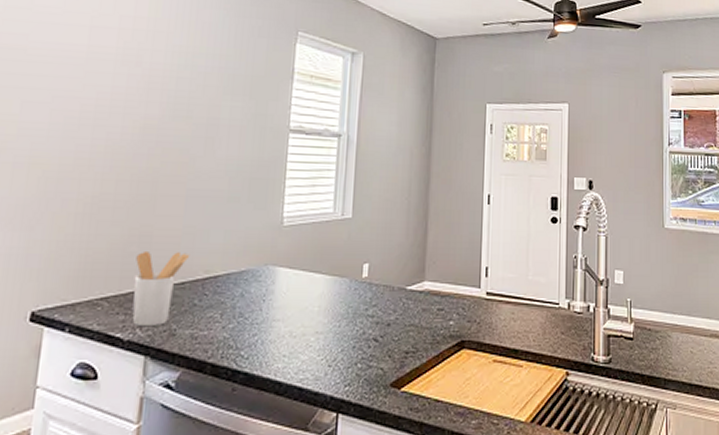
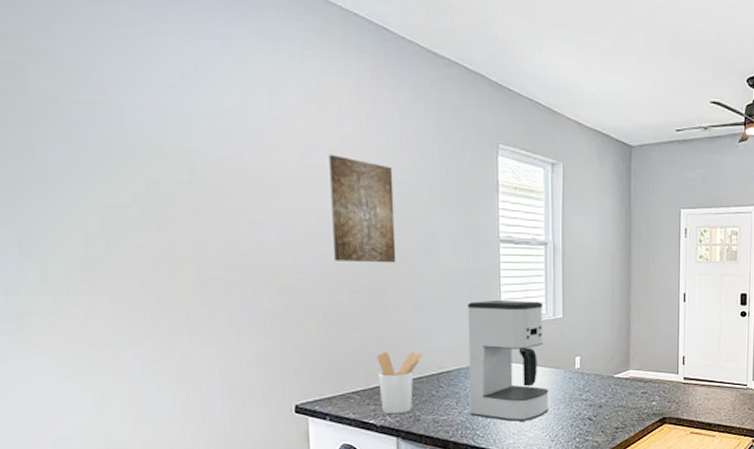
wall art: none [106,35,184,151] -> present [329,154,397,263]
coffee maker: none [235,195,332,340] -> present [468,299,549,422]

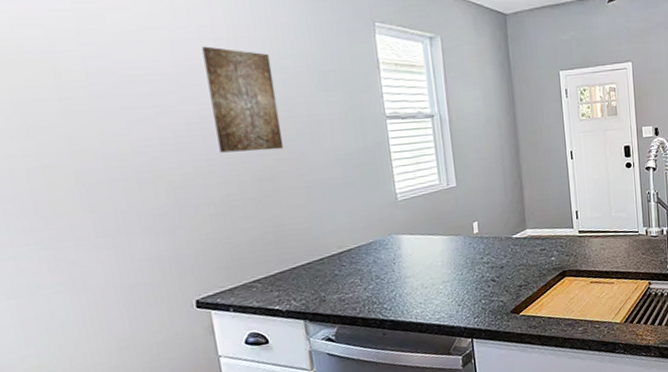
utensil holder: present [377,352,424,415] -> none [275,234,323,299]
coffee maker: present [468,299,549,422] -> none [361,172,453,292]

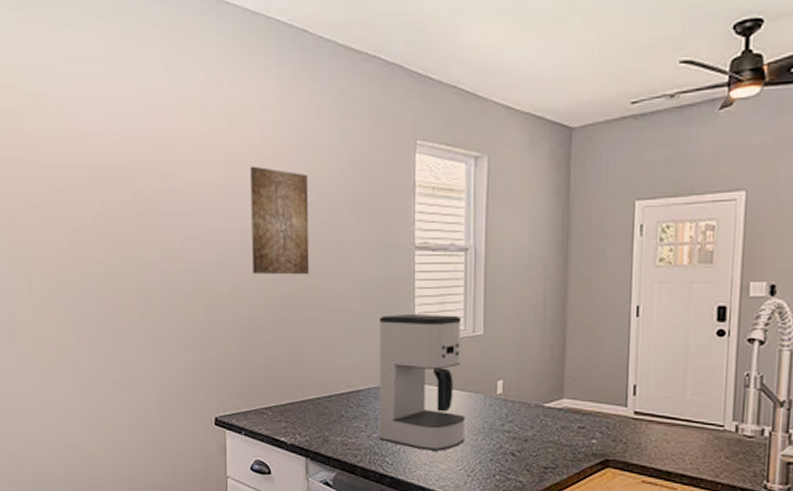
coffee maker: none [361,172,453,292] -> present [379,313,466,451]

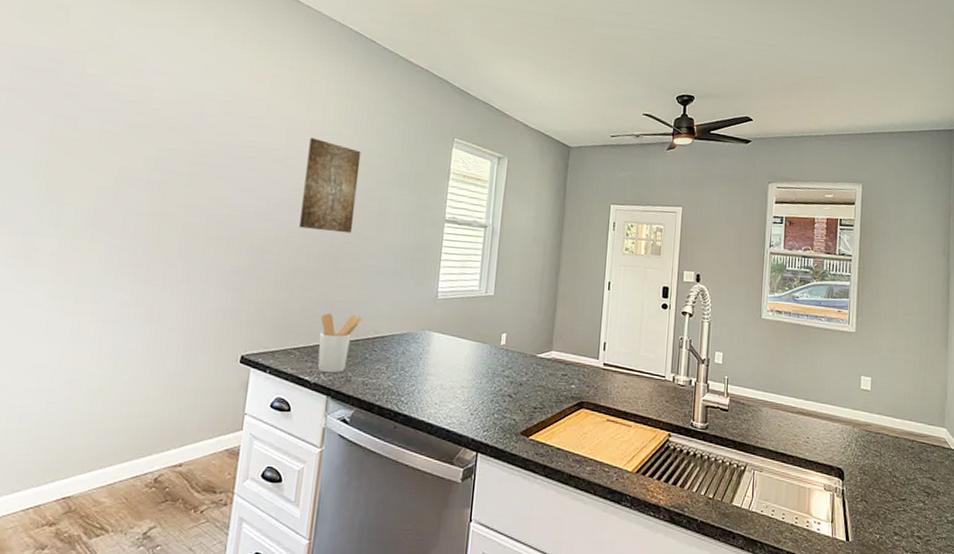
utensil holder: none [289,368,334,433] -> present [317,313,364,374]
coffee maker: present [379,313,466,451] -> none [397,273,478,392]

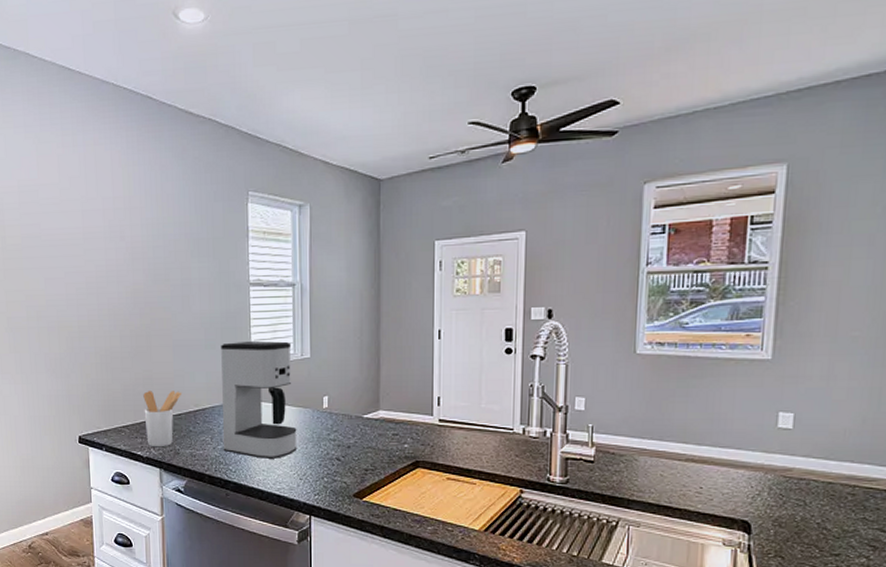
wall art: present [299,137,361,234] -> none [104,215,159,310]
coffee maker: none [397,273,478,392] -> present [221,340,297,459]

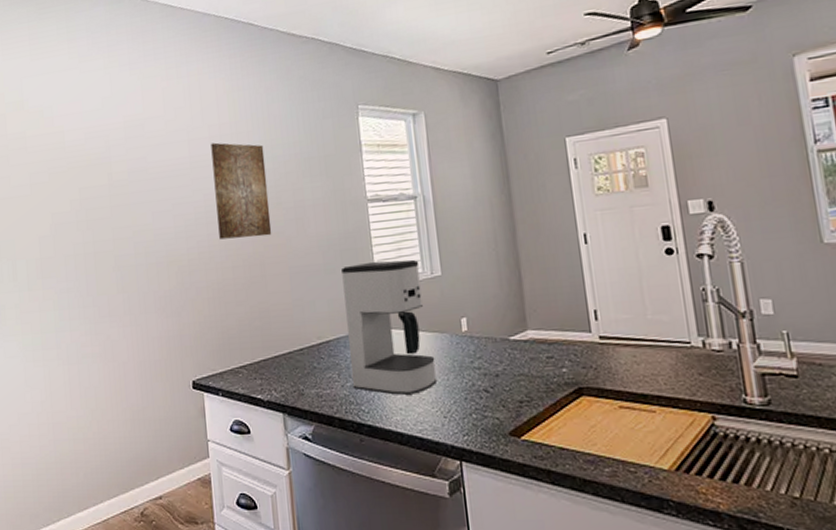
wall art: none [104,215,159,310] -> present [211,142,272,240]
utensil holder: present [143,391,182,448] -> none [260,322,303,389]

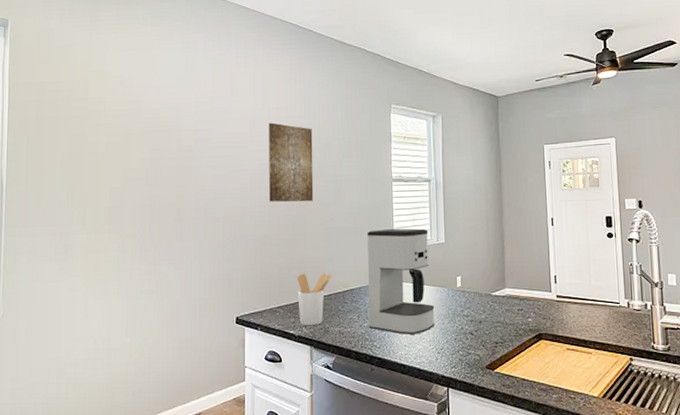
utensil holder: none [260,322,303,389] -> present [297,273,333,326]

